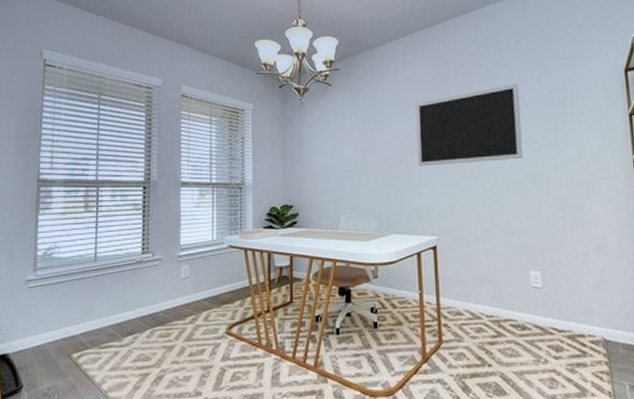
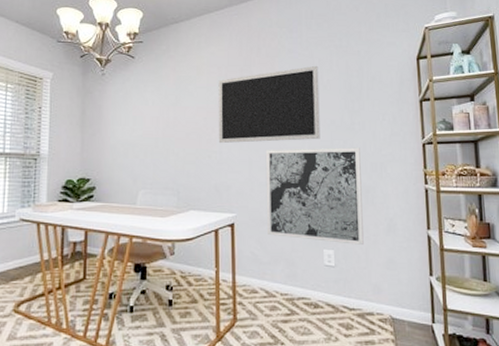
wall art: none [466,166,572,266] -> present [265,147,364,246]

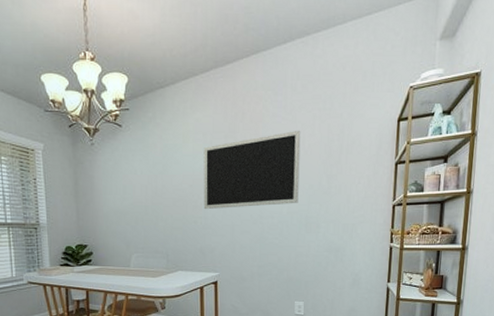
wall art: present [265,147,364,246] -> none [246,210,335,298]

